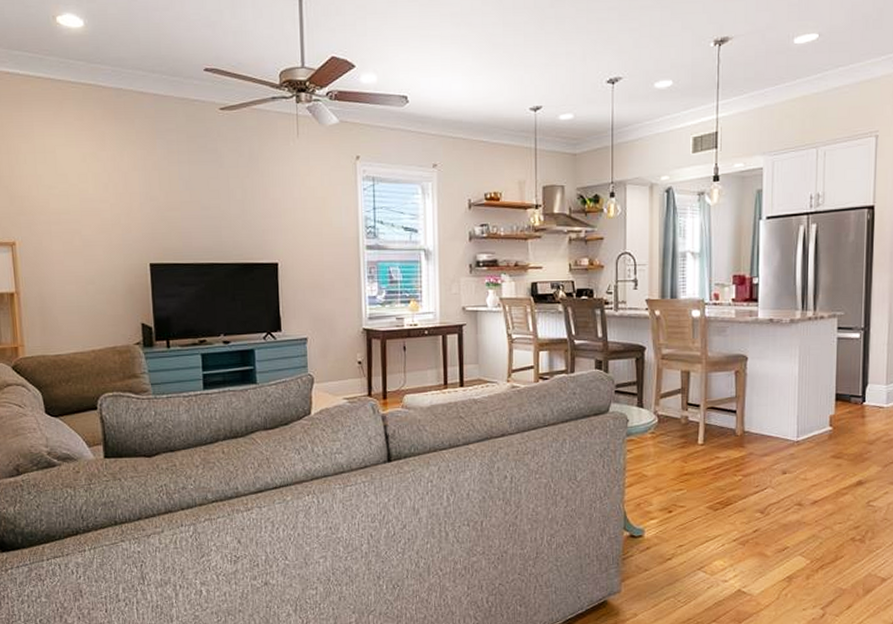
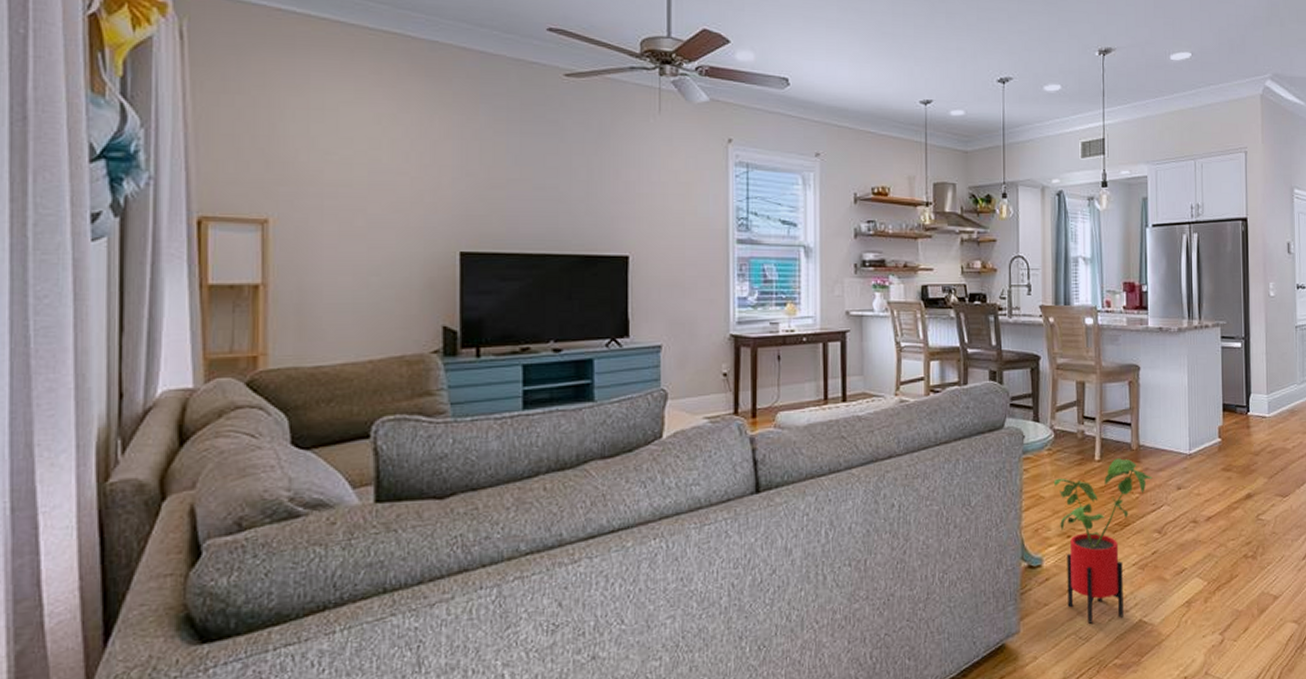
house plant: none [656,443,757,589] -> present [1053,458,1153,624]

